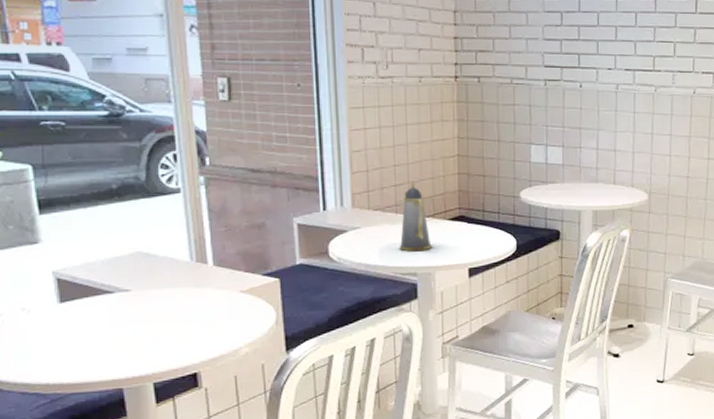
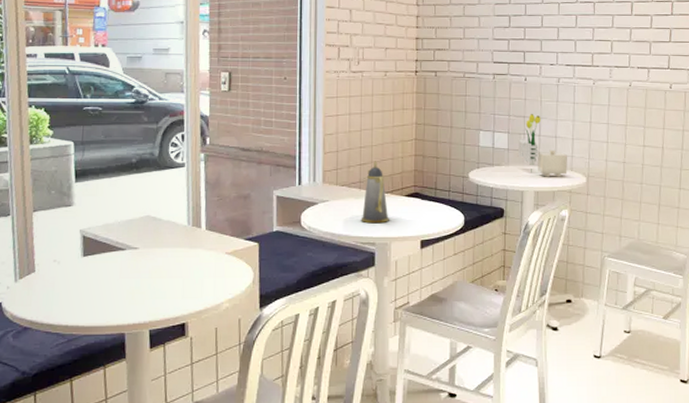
bouquet: none [573,125,599,191] -> present [517,114,542,173]
sugar bowl: none [595,164,628,195] -> present [537,150,567,177]

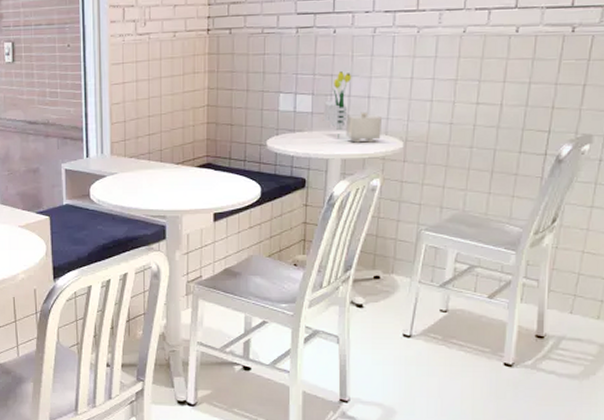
coffee pot: present [361,161,389,224] -> none [150,130,180,196]

